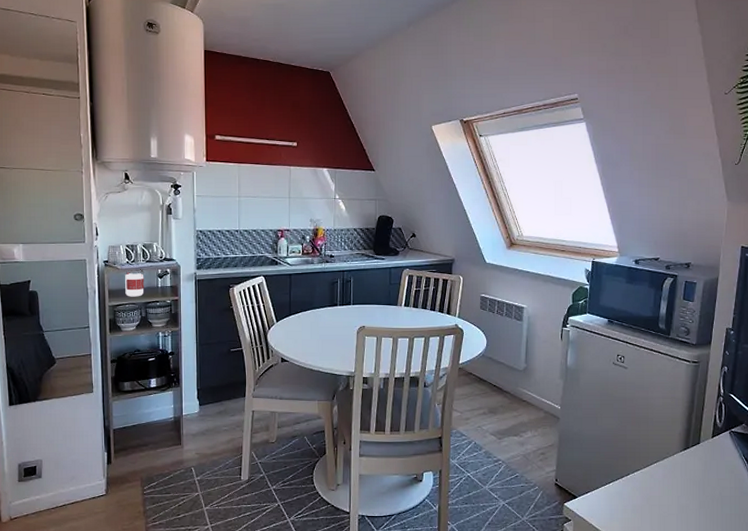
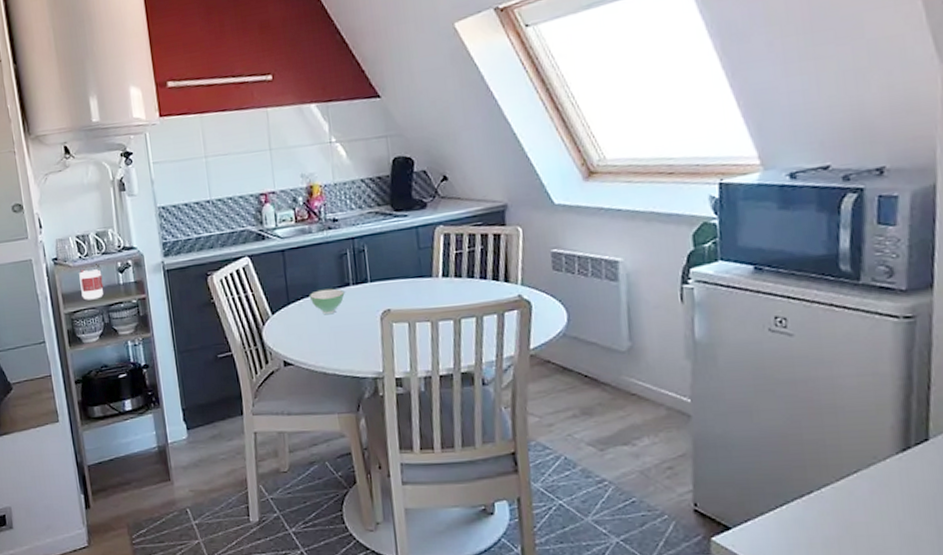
bowl: none [306,307,333,326] -> present [309,288,345,315]

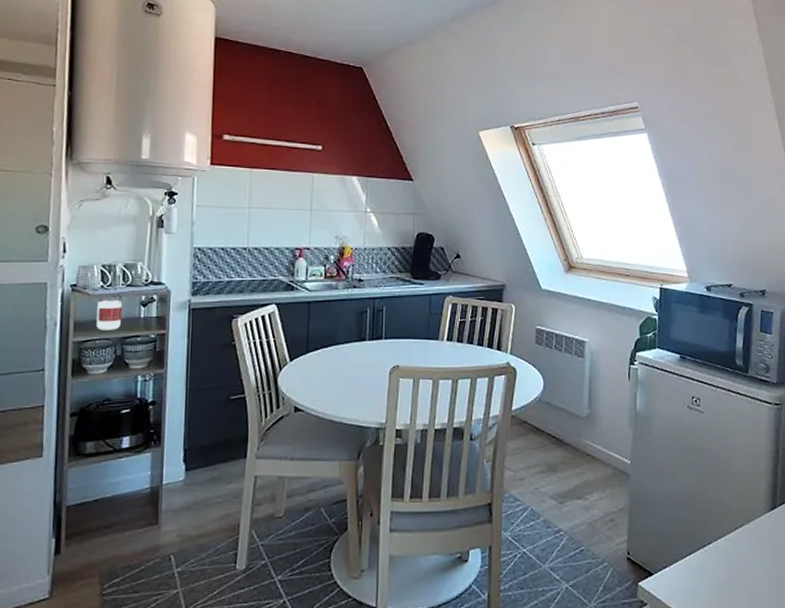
bowl: present [309,288,345,315] -> none [327,342,361,366]

